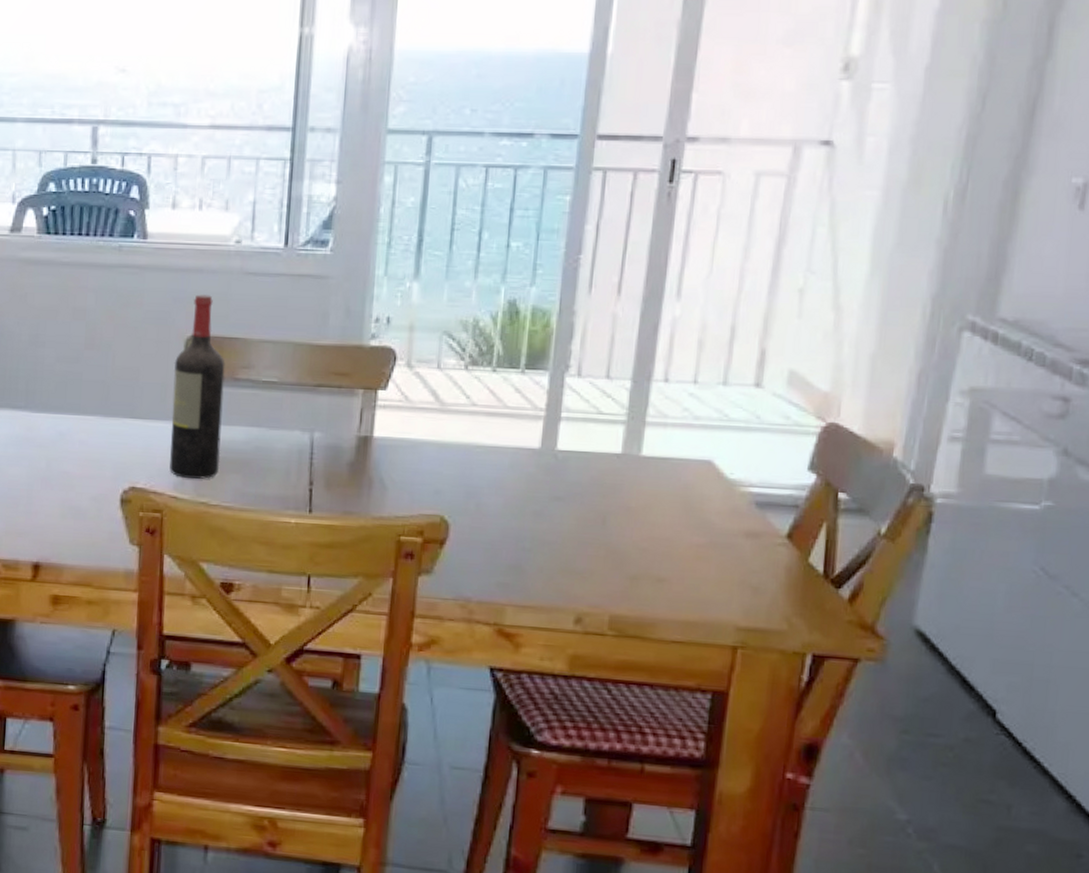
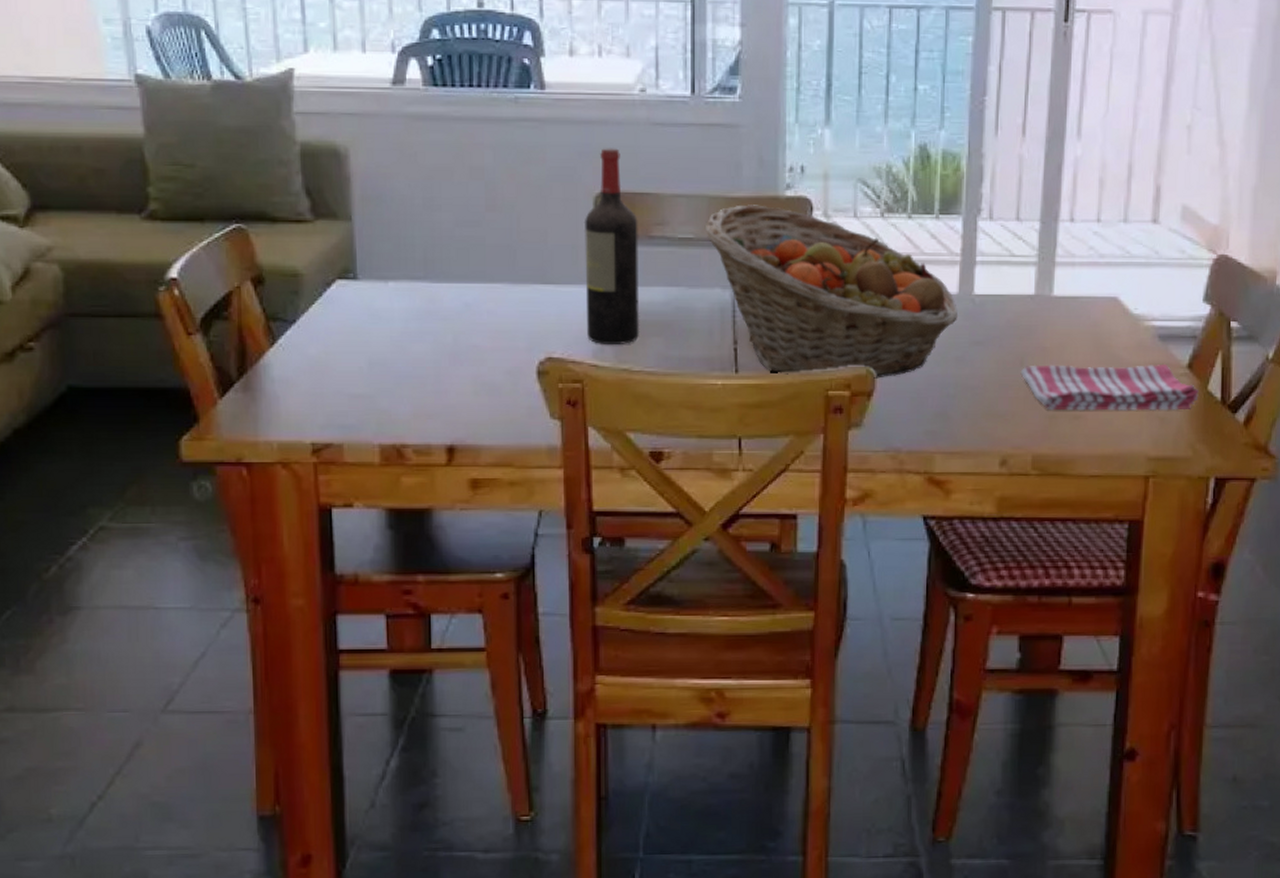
fruit basket: none [289,352,539,528] -> present [706,204,957,379]
dish towel: none [601,524,798,581] -> present [1020,365,1199,411]

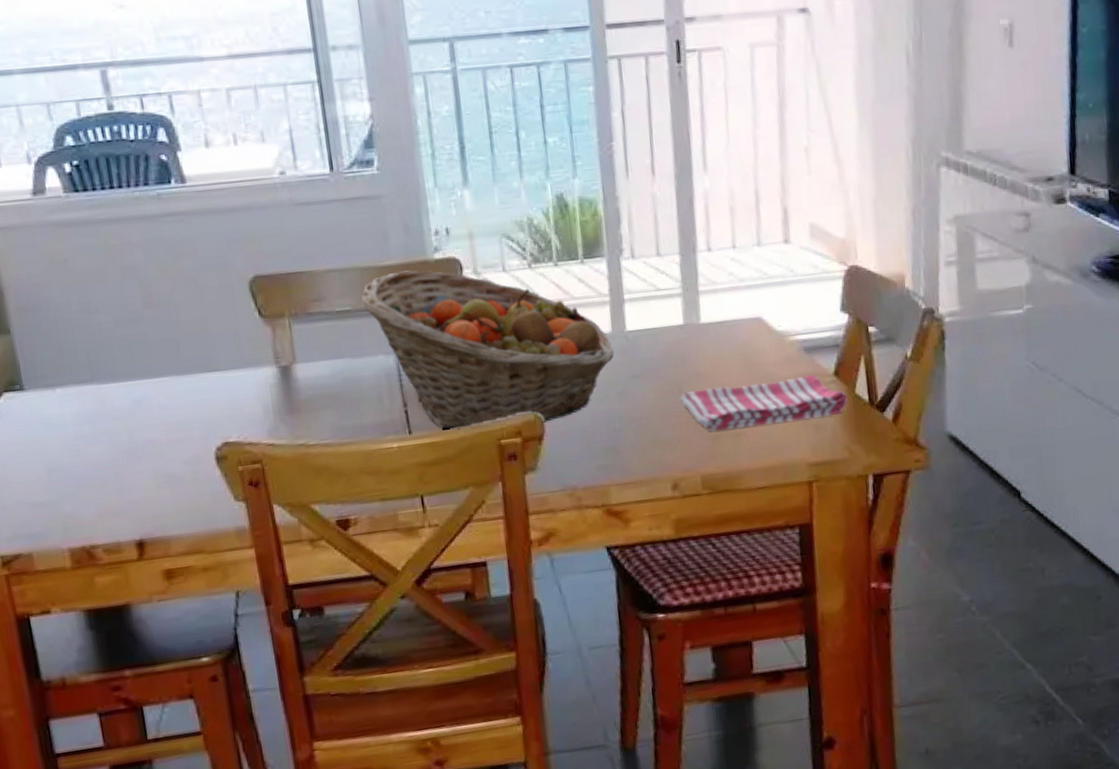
wine bottle: present [583,147,640,344] -> none [241,231,312,423]

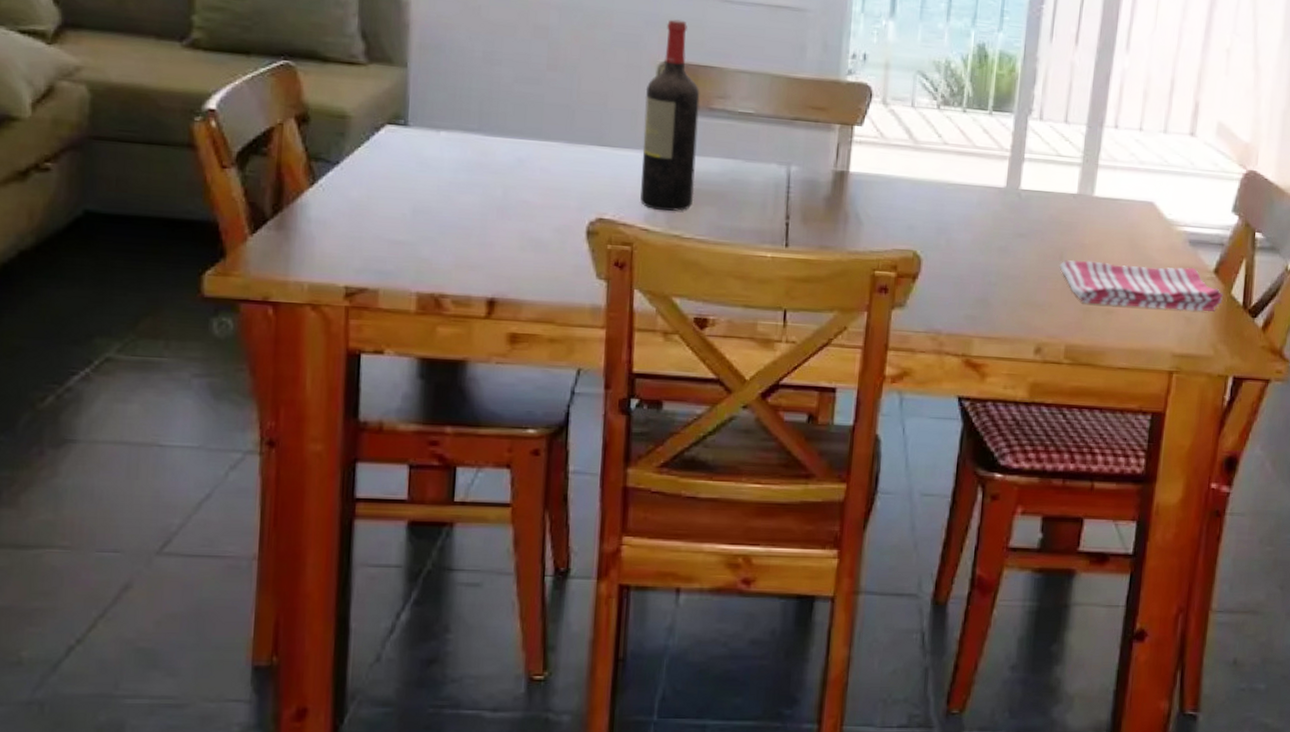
wine bottle: none [241,231,312,423] -> present [640,18,700,211]
fruit basket: present [361,270,614,430] -> none [766,85,1004,262]

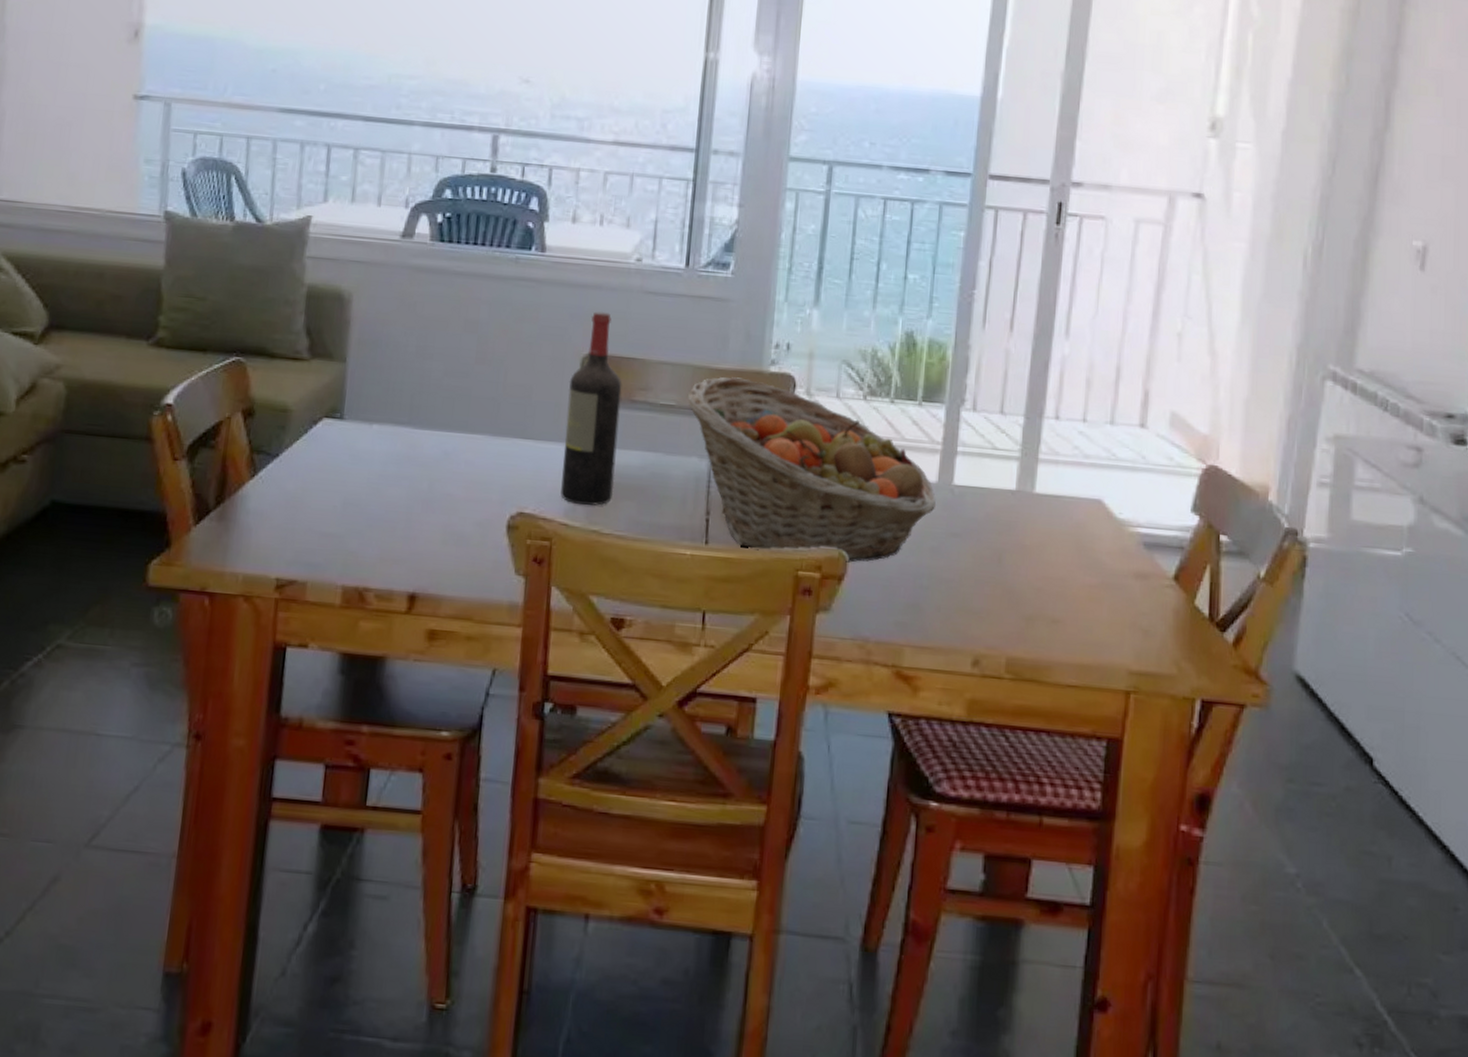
fruit basket: none [766,85,1004,262] -> present [688,376,936,563]
dish towel: present [1059,259,1223,312] -> none [997,562,1185,624]

